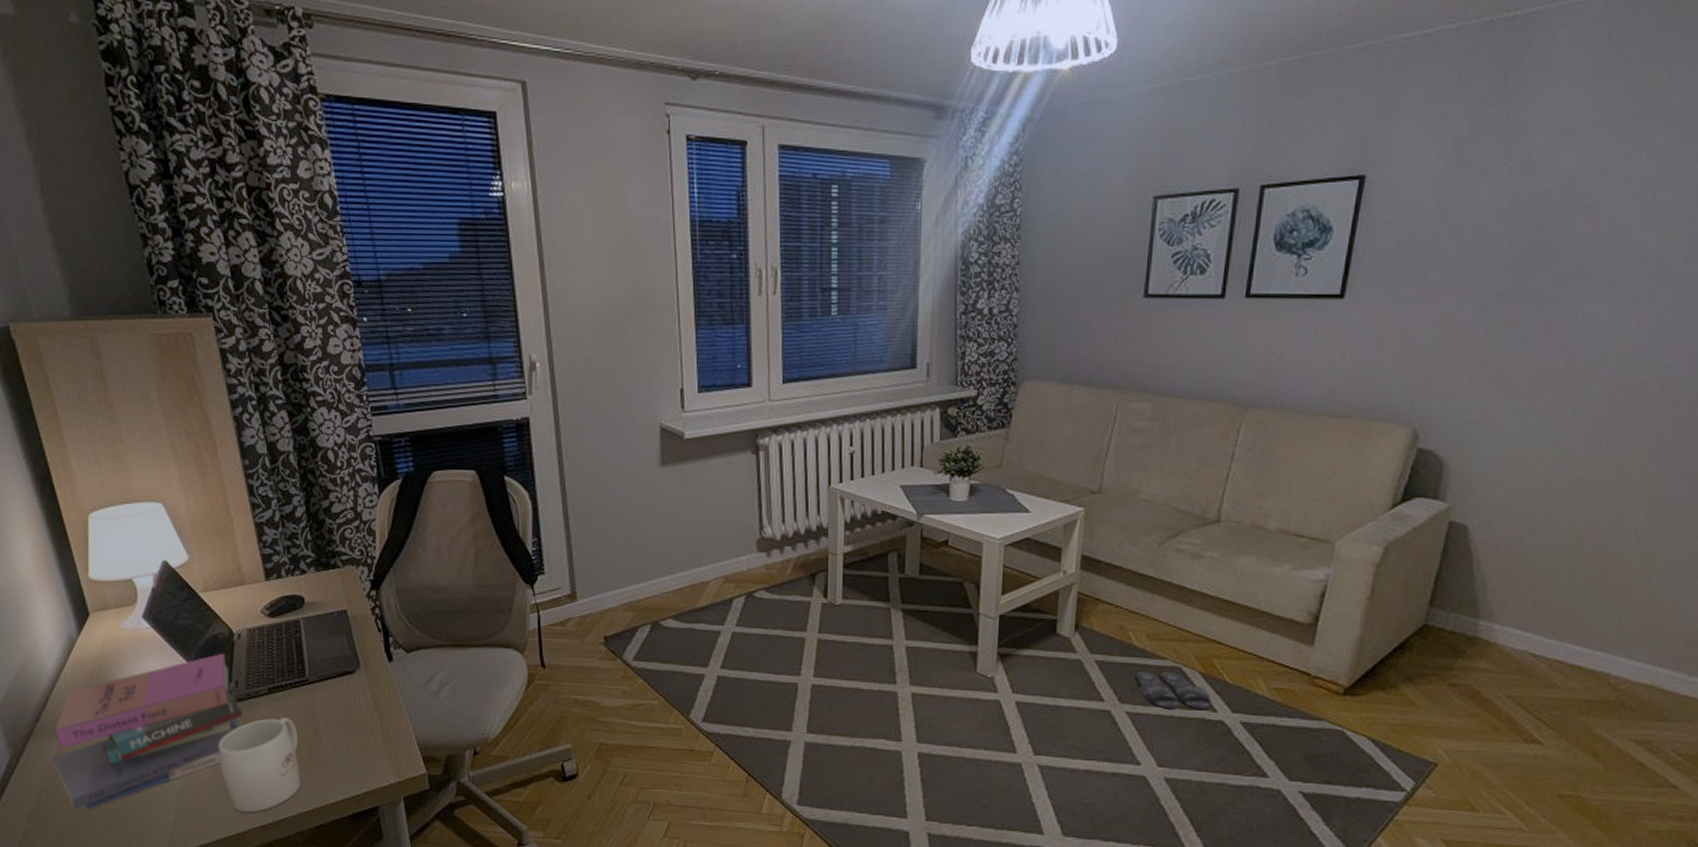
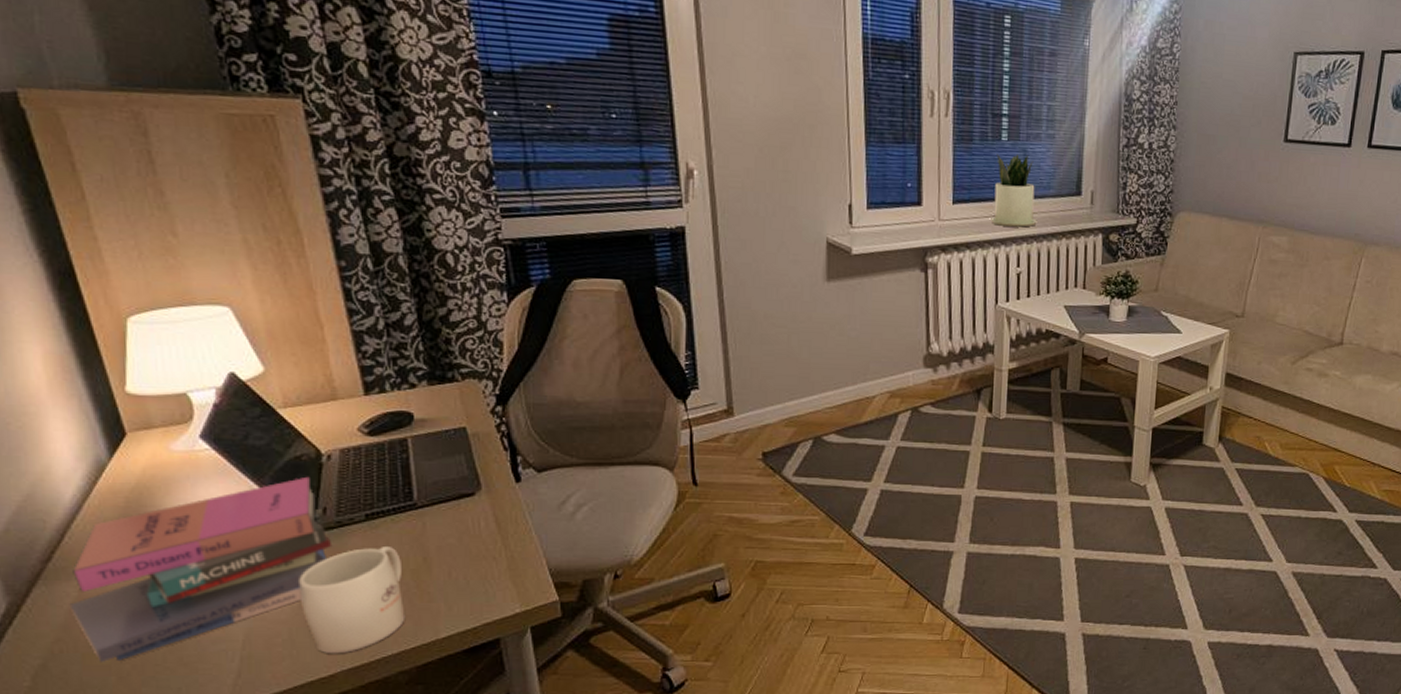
planter: none [822,328,870,405] -> present [990,154,1037,228]
slippers: present [1135,671,1211,711] -> none [1269,477,1333,511]

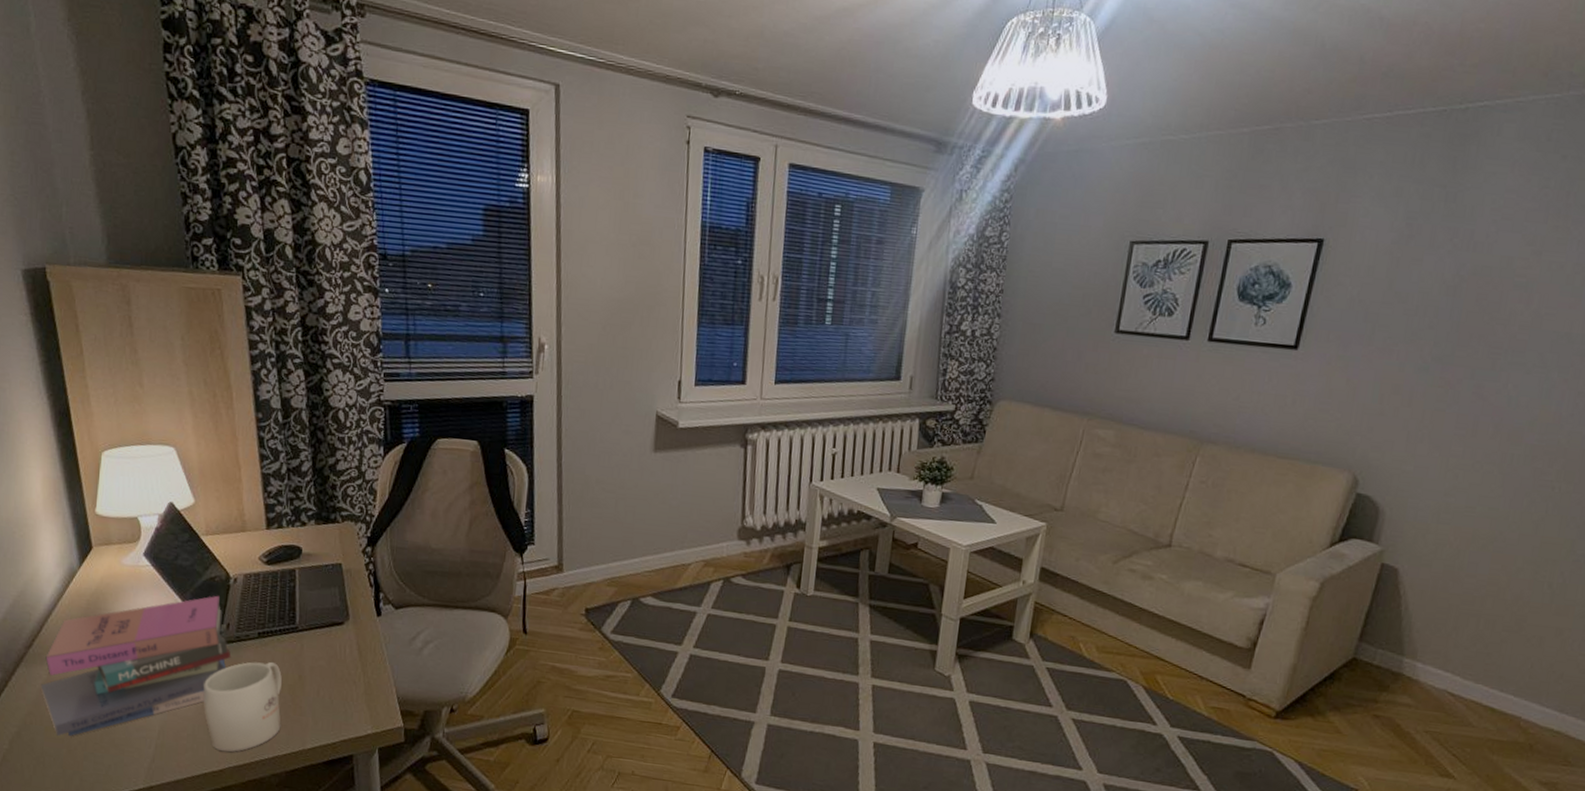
planter: present [990,154,1037,228] -> none [810,337,855,410]

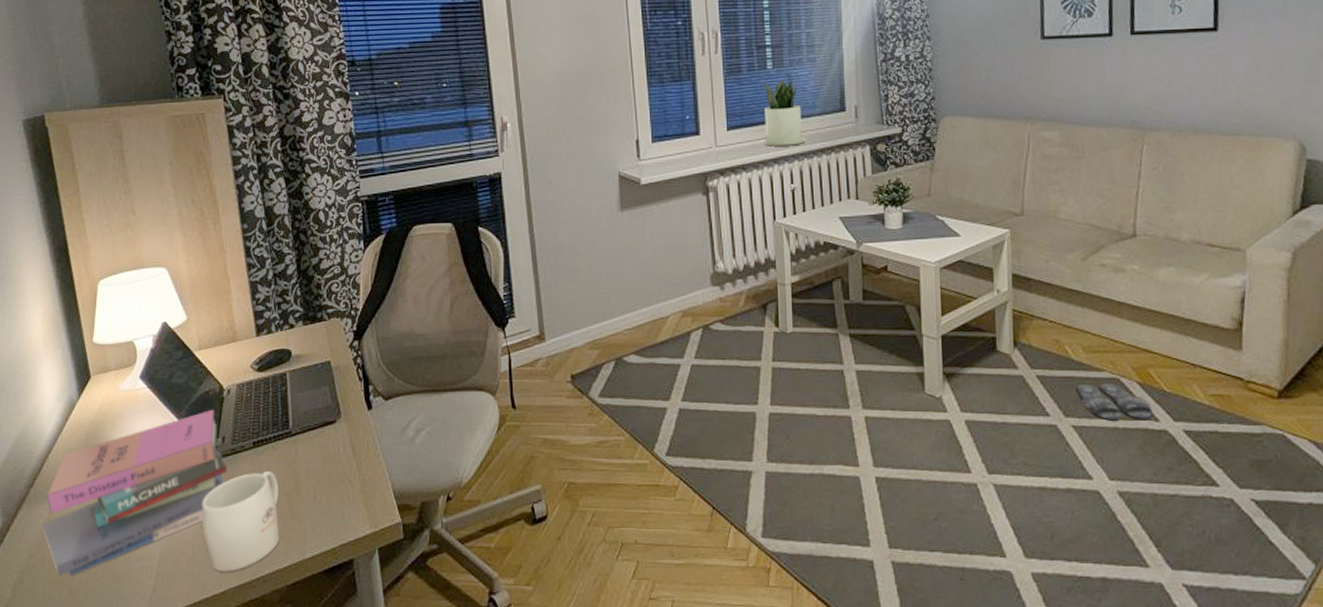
planter: none [810,337,855,410] -> present [763,79,806,147]
slippers: none [1082,681,1152,723] -> present [1076,383,1153,421]

